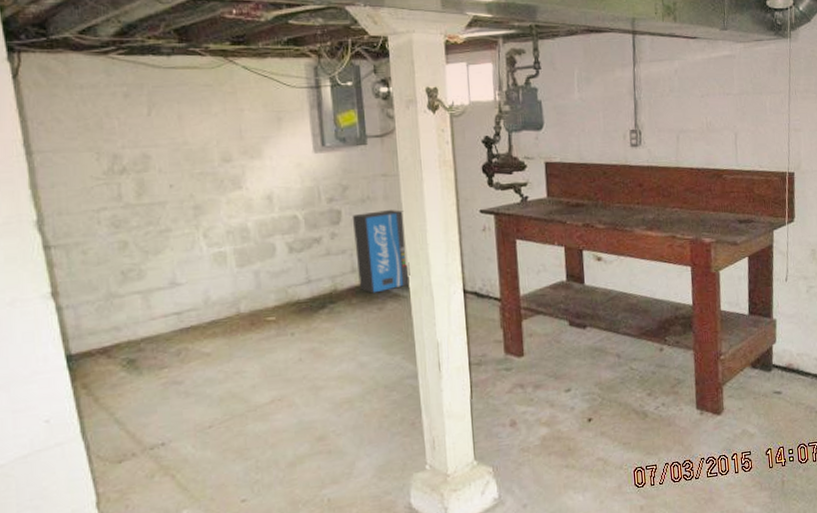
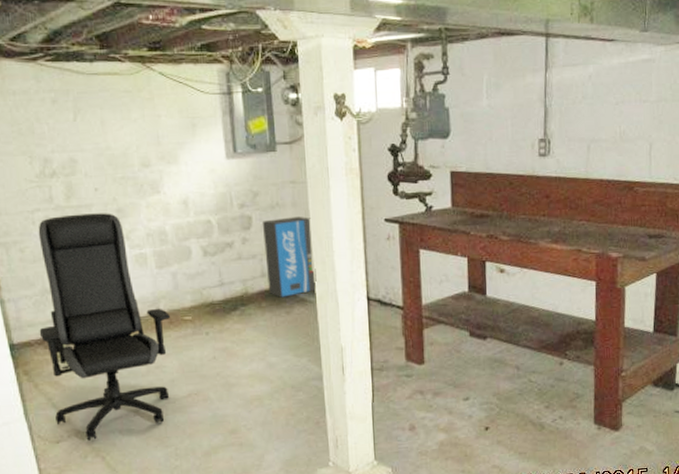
office chair: none [102,210,251,458] -> present [38,213,170,441]

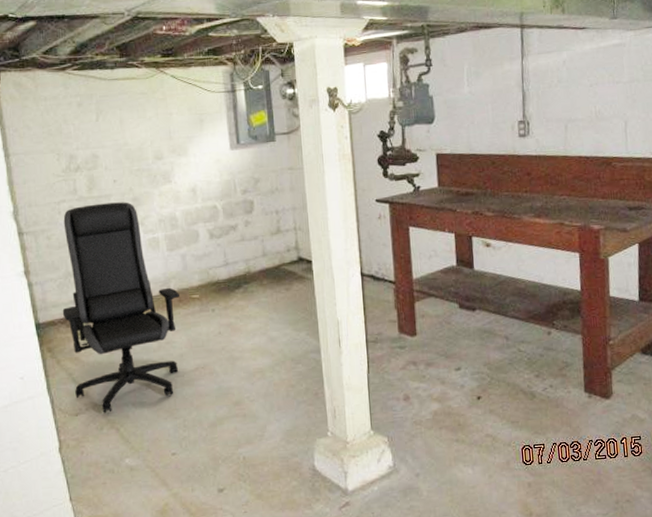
air purifier: present [262,217,317,298] -> none [263,200,314,275]

